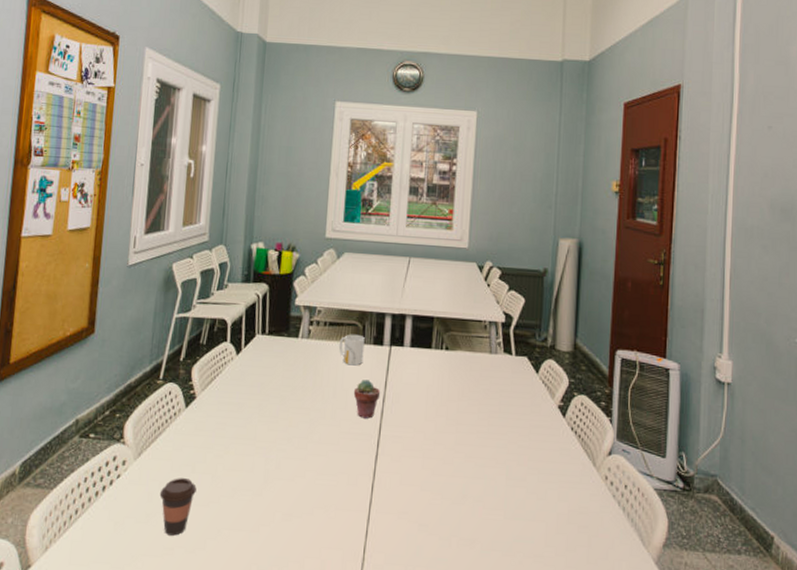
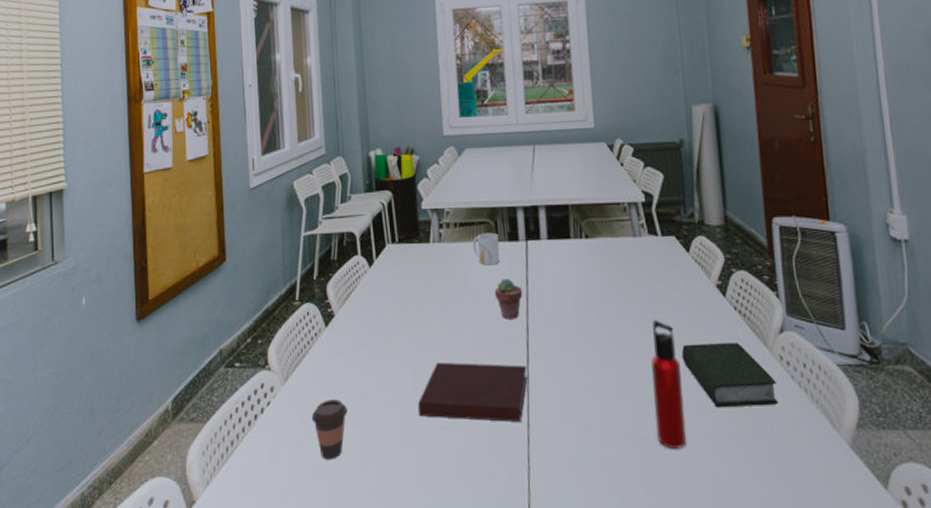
notebook: none [265,451,375,515] -> present [417,362,528,422]
water bottle: none [486,432,516,552] -> present [651,320,687,448]
book: none [518,457,599,520] -> present [681,343,778,408]

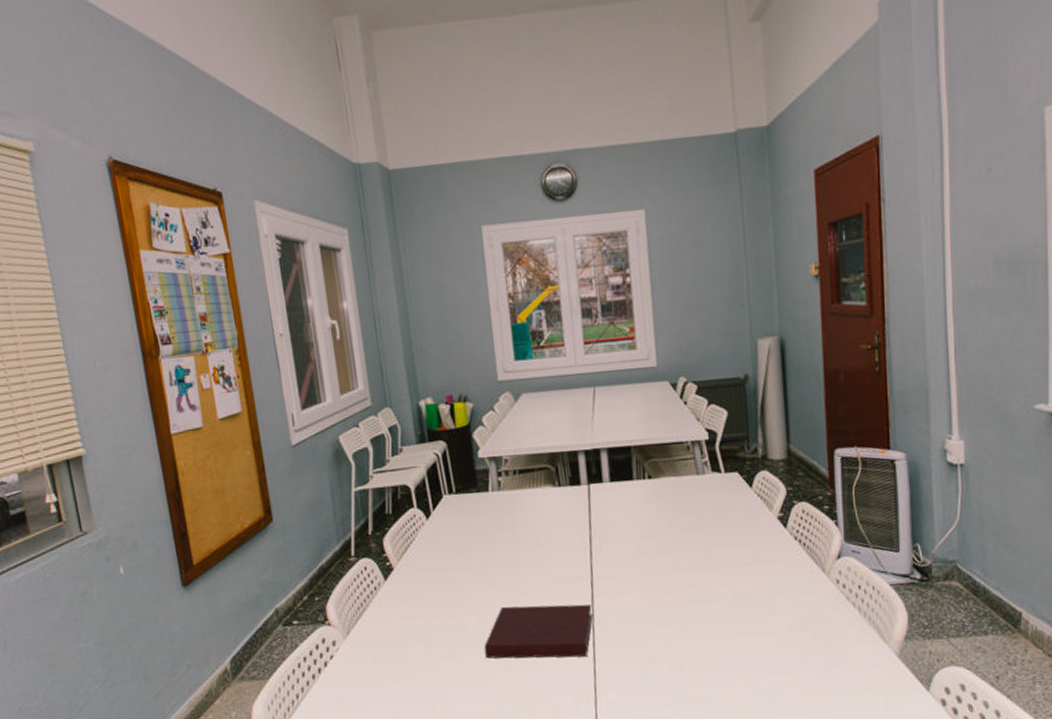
coffee cup: present [311,400,348,460] -> none [377,648,414,704]
mug: present [472,232,500,266] -> none [532,477,562,511]
potted succulent: present [494,279,523,320] -> none [557,523,587,562]
water bottle: present [651,320,687,448] -> none [713,553,747,670]
book: present [681,343,778,408] -> none [742,570,833,631]

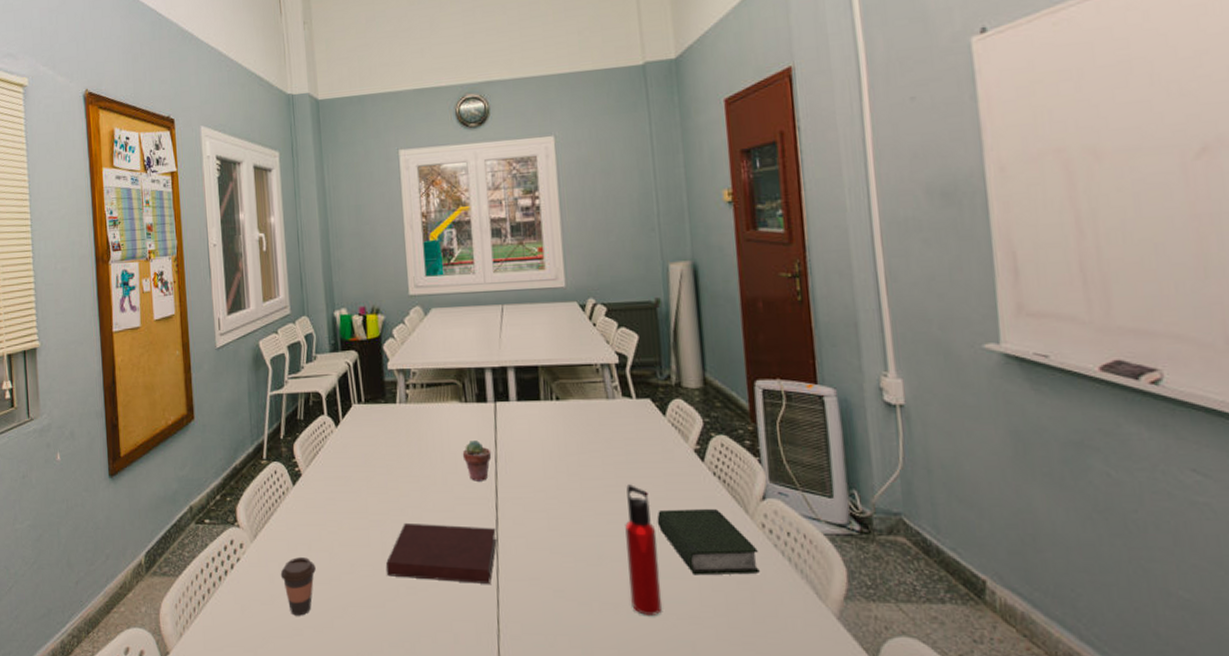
coffee cup: none [377,648,414,704] -> present [280,557,316,616]
potted succulent: none [557,523,587,562] -> present [462,440,492,481]
water bottle: none [713,553,747,670] -> present [625,484,662,615]
book: none [742,570,833,631] -> present [657,509,760,576]

